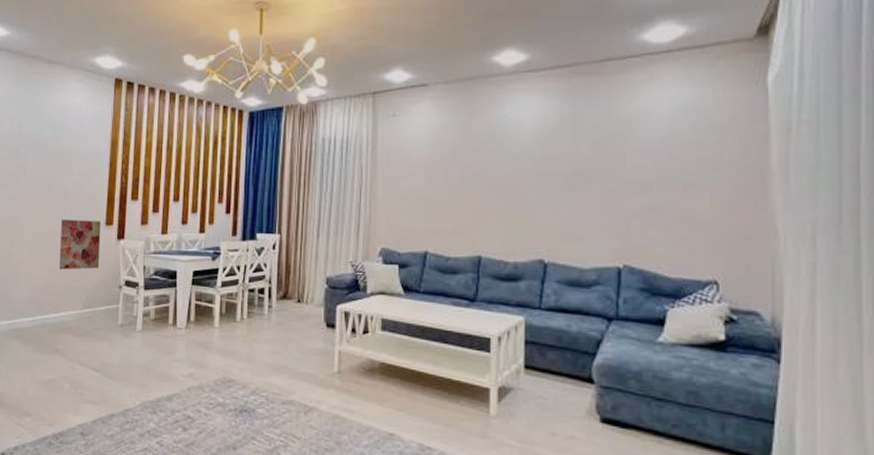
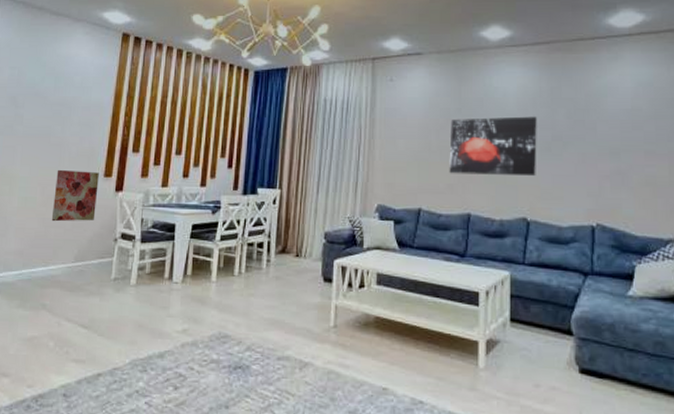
wall art: none [458,149,557,215] -> present [449,116,537,177]

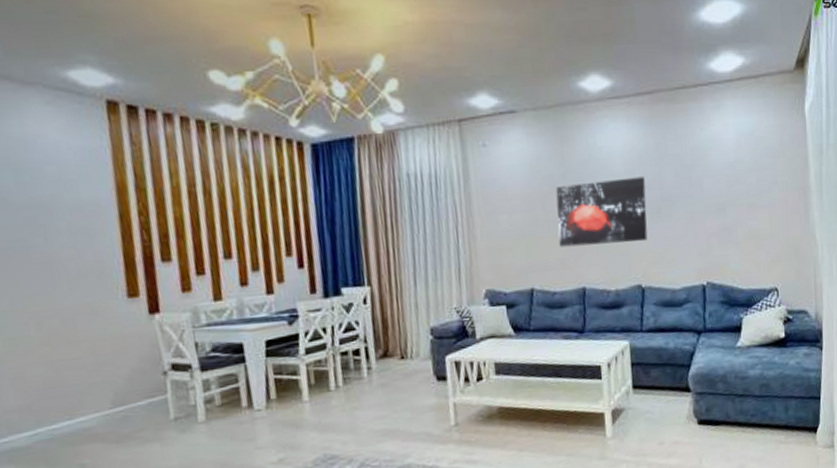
wall art: present [51,169,99,222] -> none [53,293,128,363]

